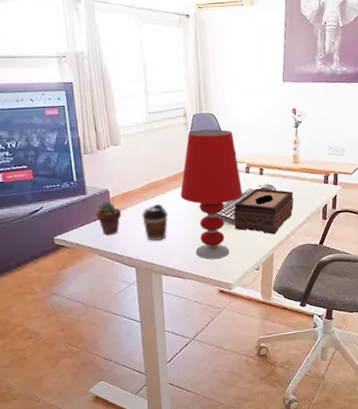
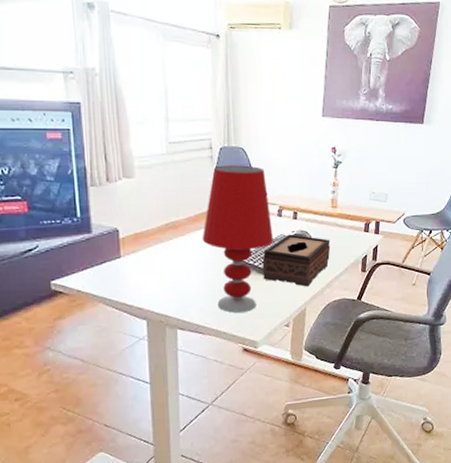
potted succulent: present [96,201,122,235] -> none [102,242,133,281]
coffee cup: present [141,203,168,241] -> none [156,246,187,290]

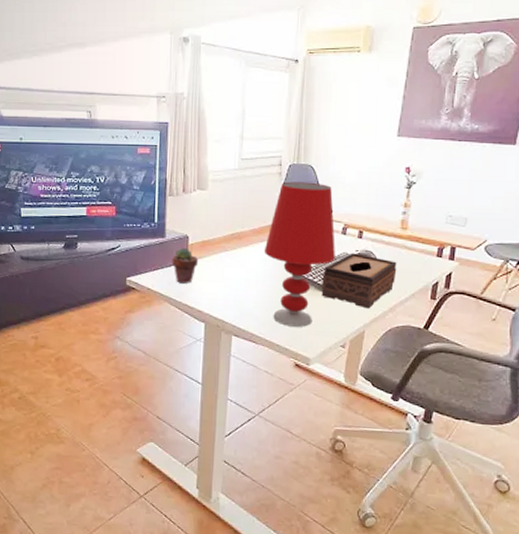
potted succulent: none [102,242,133,281] -> present [172,247,199,284]

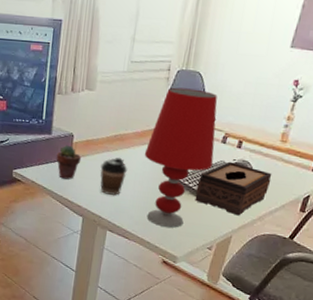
coffee cup: none [219,256,248,297] -> present [100,157,128,195]

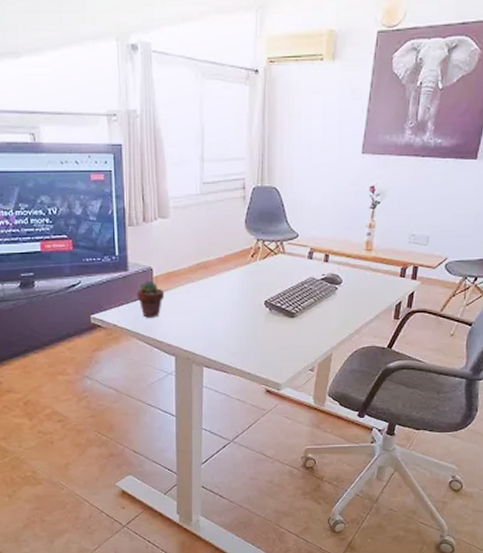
coffee cup: present [100,157,128,195] -> none [186,286,216,328]
table lamp: present [144,87,218,228] -> none [231,205,302,354]
tissue box: present [195,161,272,216] -> none [290,277,362,332]

